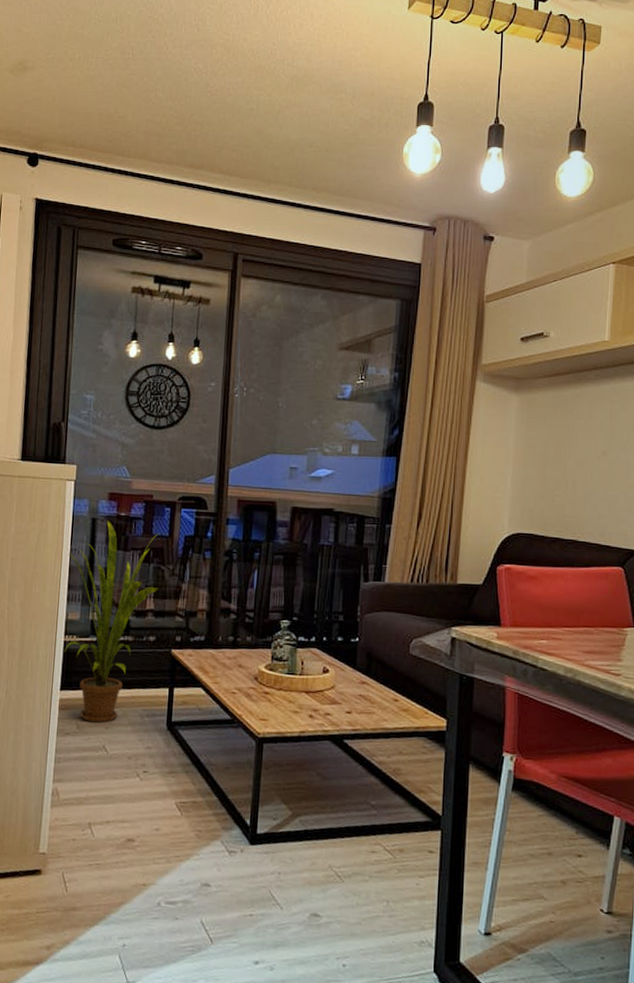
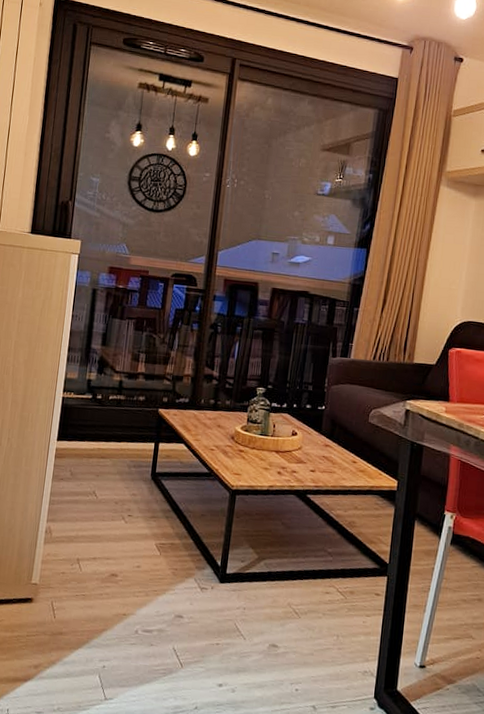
house plant: present [64,521,160,723] -> none [62,292,154,471]

